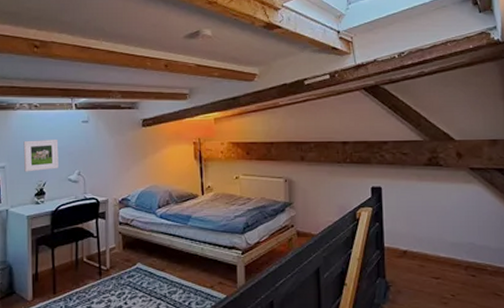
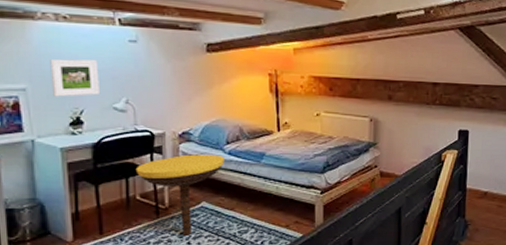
side table: none [83,218,156,296] -> present [135,154,224,236]

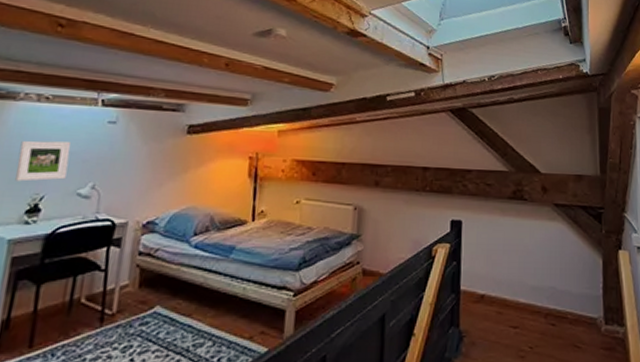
side table: present [135,154,224,236] -> none [86,247,189,350]

